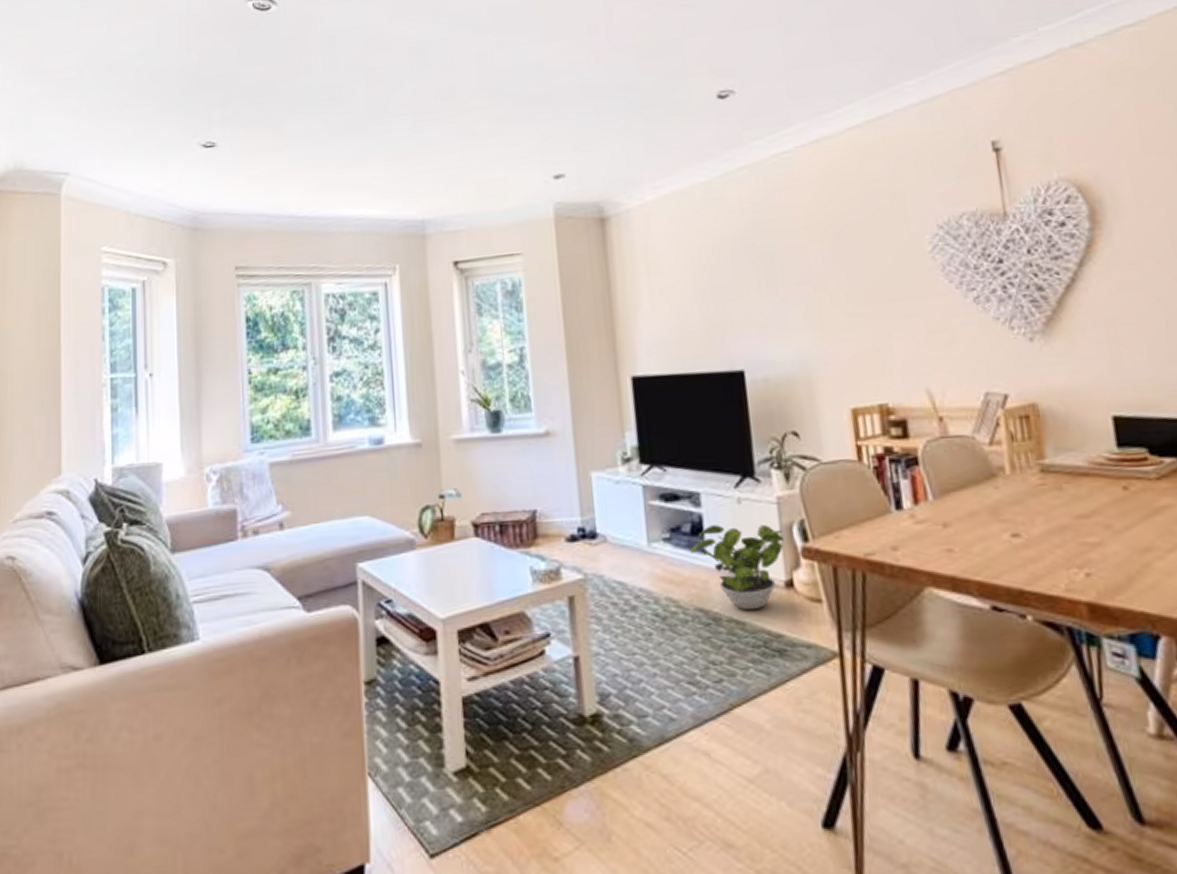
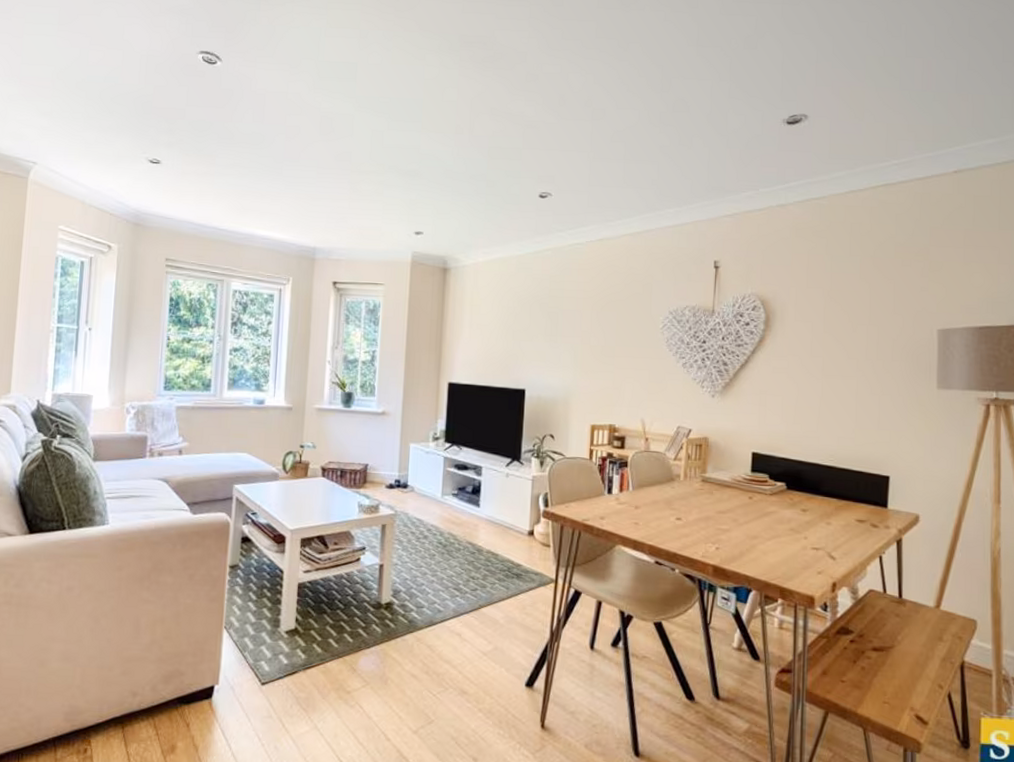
potted plant: present [690,525,785,611] -> none [470,489,533,547]

